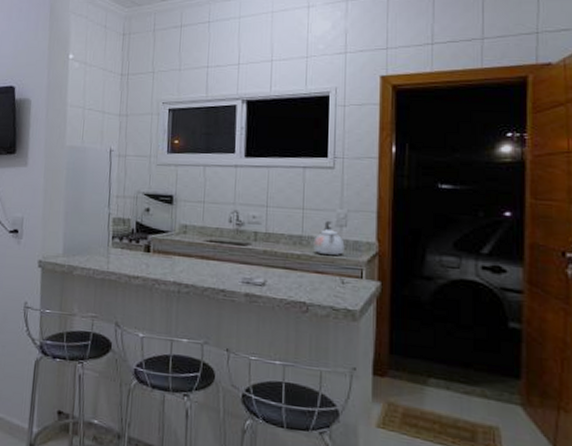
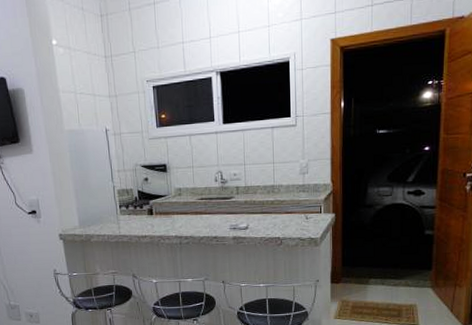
kettle: present [313,221,345,256] -> none [283,171,307,199]

